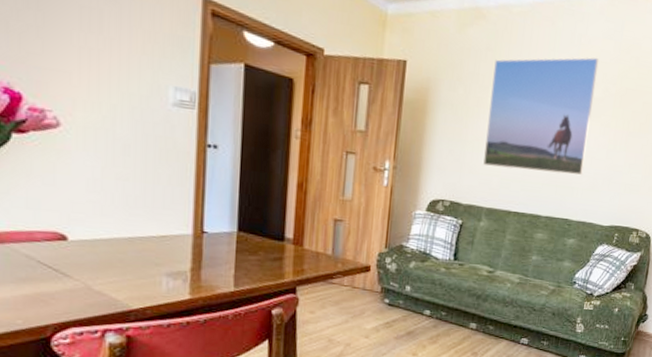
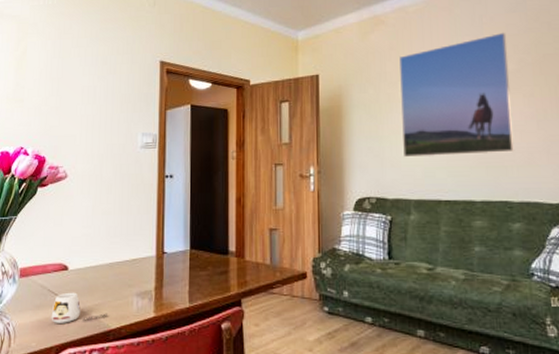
mug: none [44,266,127,300] -> present [51,292,107,323]

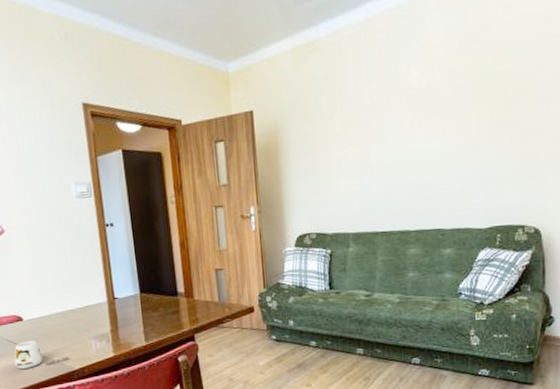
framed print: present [399,33,514,158] -> none [335,56,448,193]

